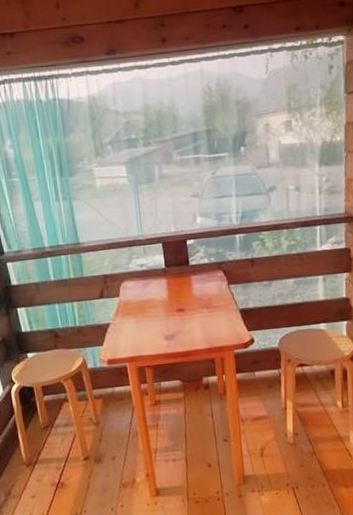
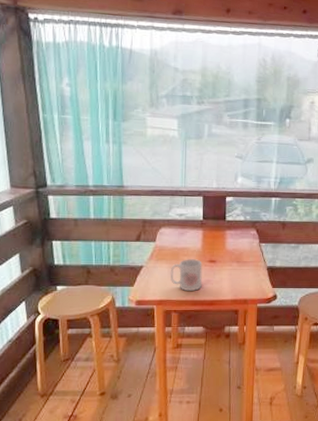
mug: none [138,310,174,345] -> present [170,259,203,291]

